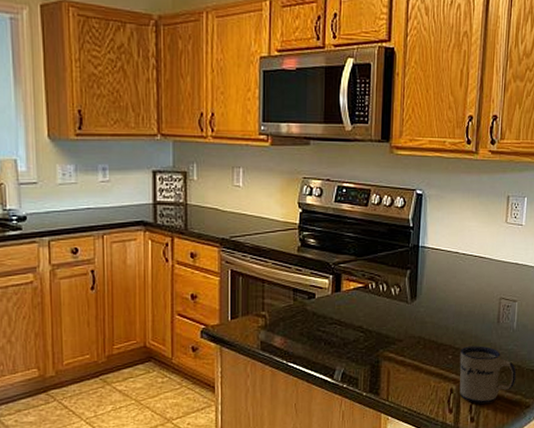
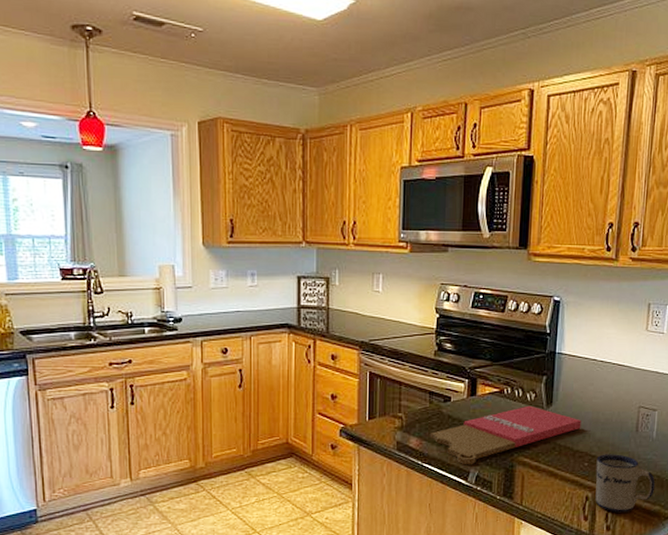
cutting board: none [294,300,445,363] -> present [429,405,581,465]

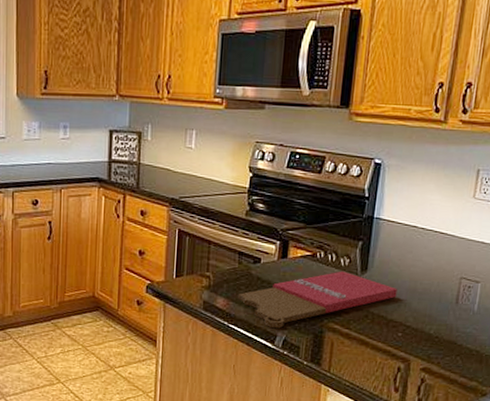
mug: present [595,454,656,513] -> none [407,325,474,387]

